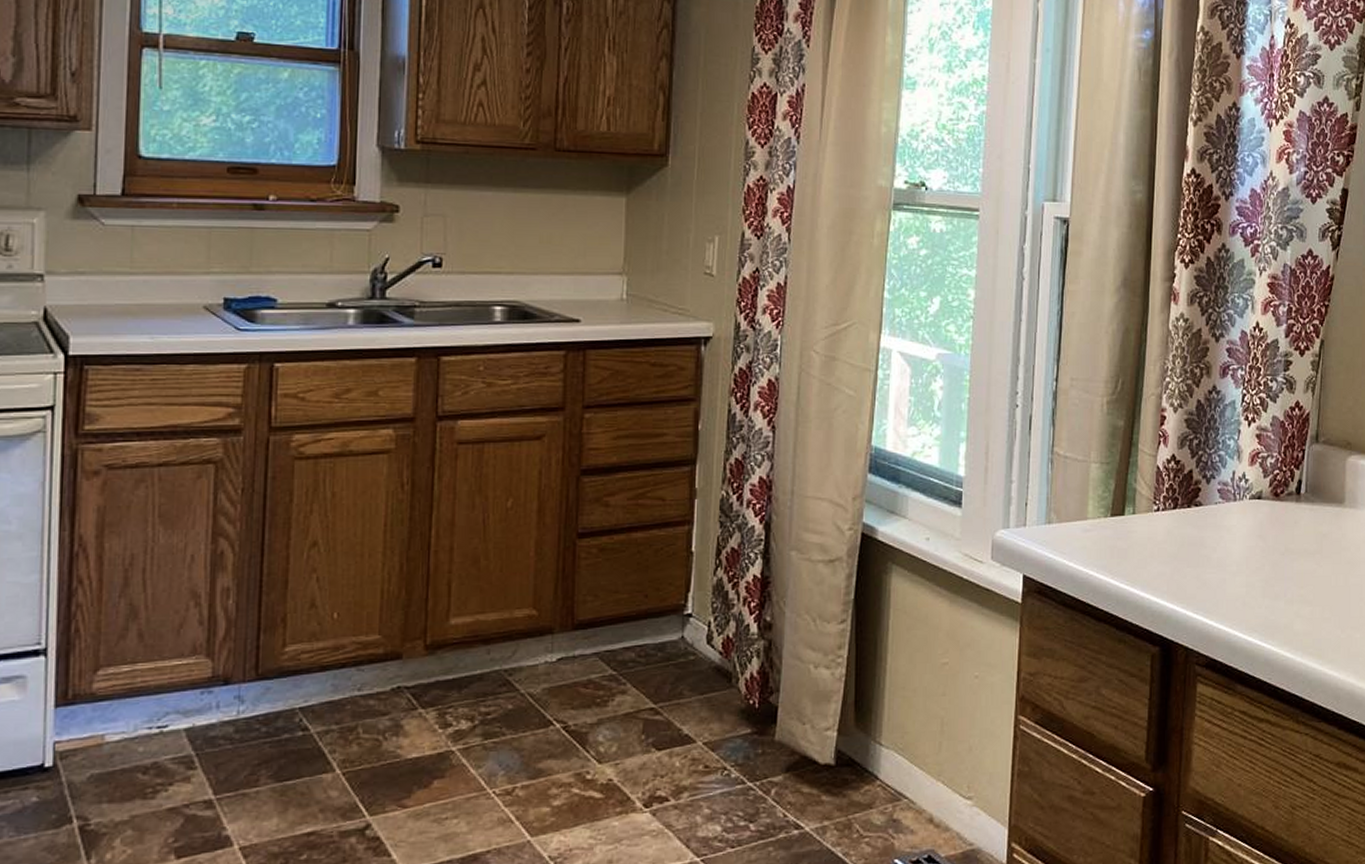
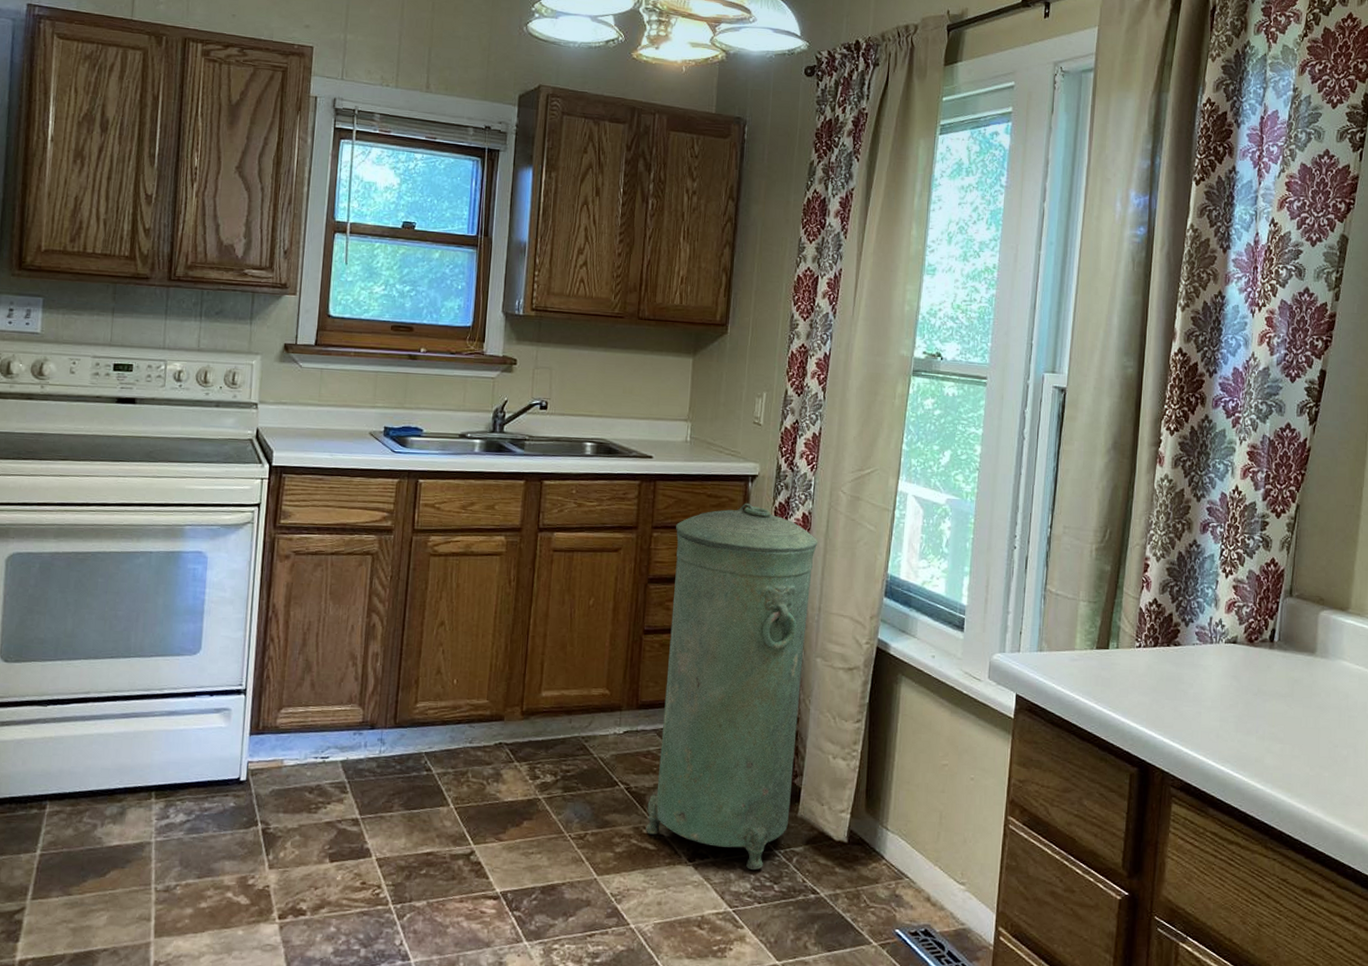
trash can: none [590,370,788,809] -> present [646,502,819,870]

